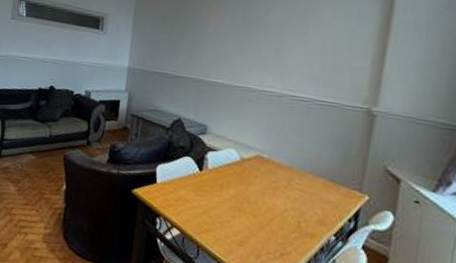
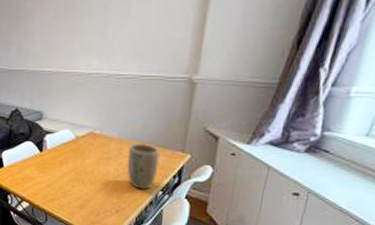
plant pot: none [296,174,334,232] -> present [127,143,160,190]

